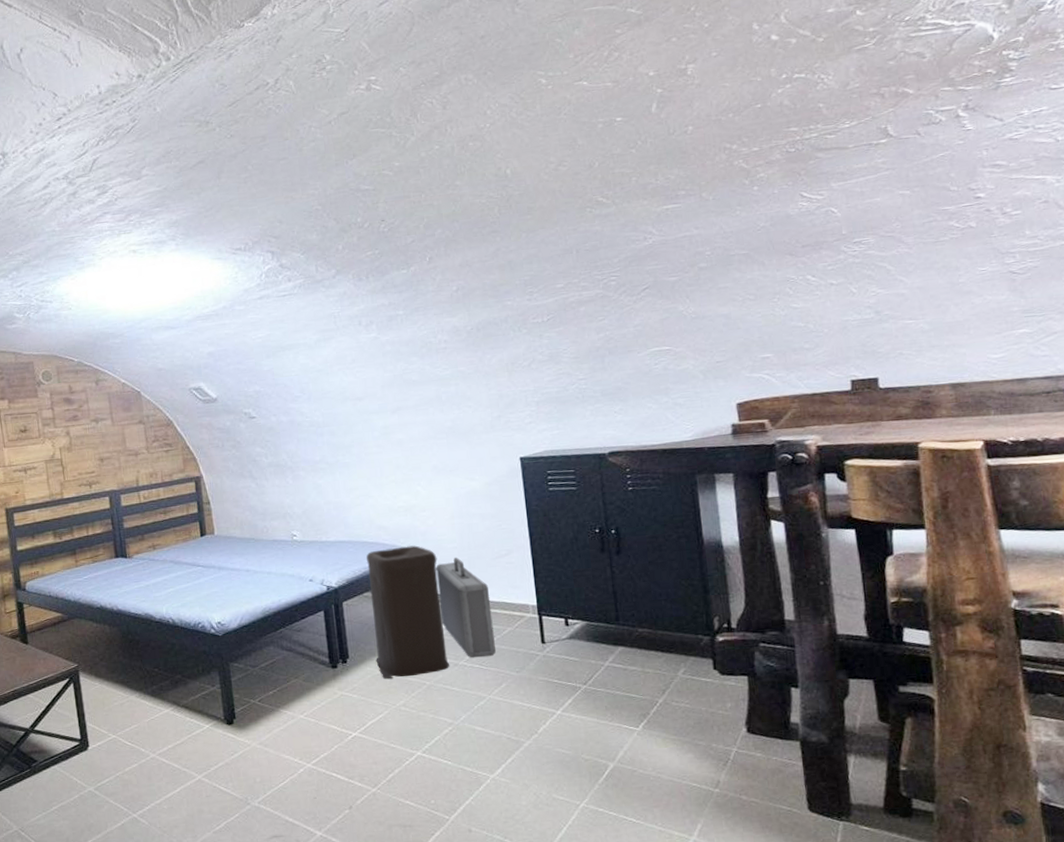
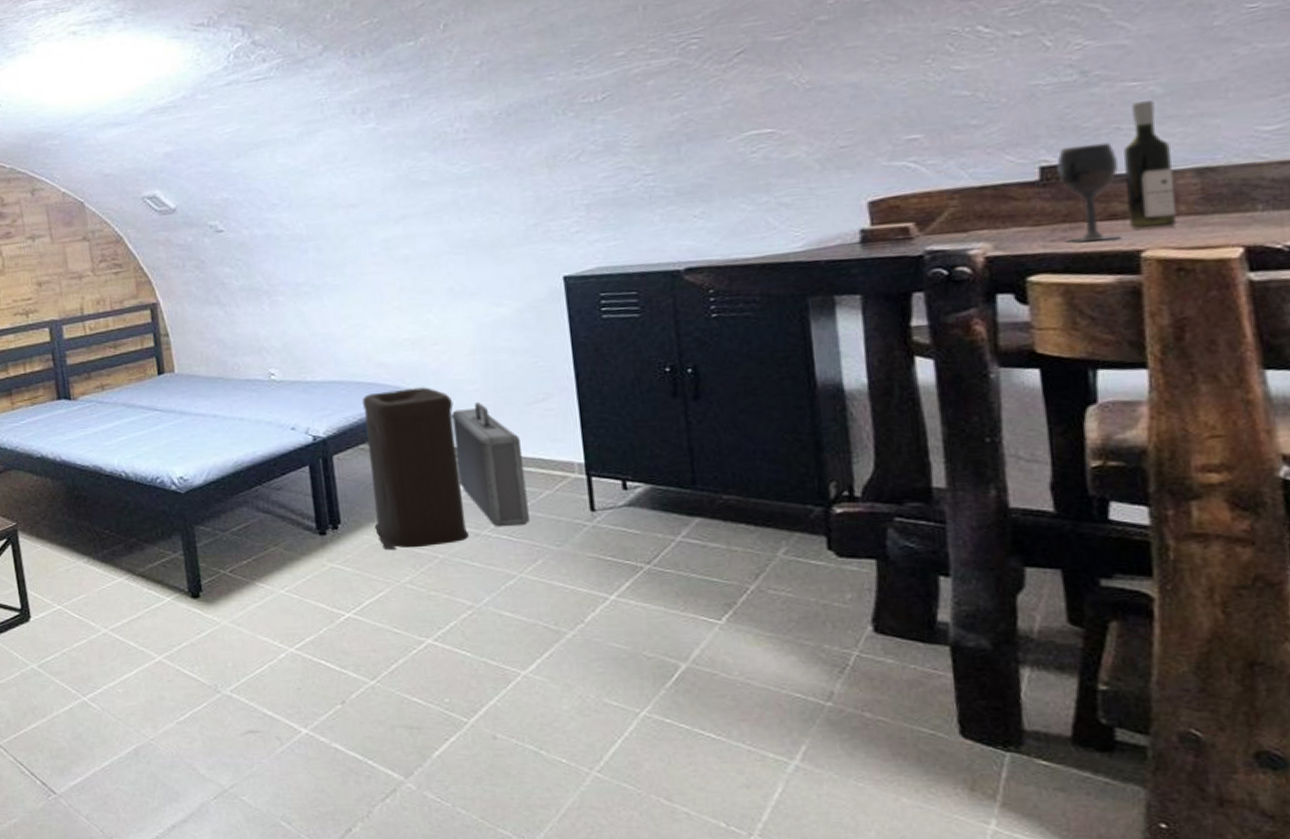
wine glass: none [861,363,905,437] -> present [1055,142,1121,243]
bottle: none [905,334,941,427] -> present [1124,100,1178,230]

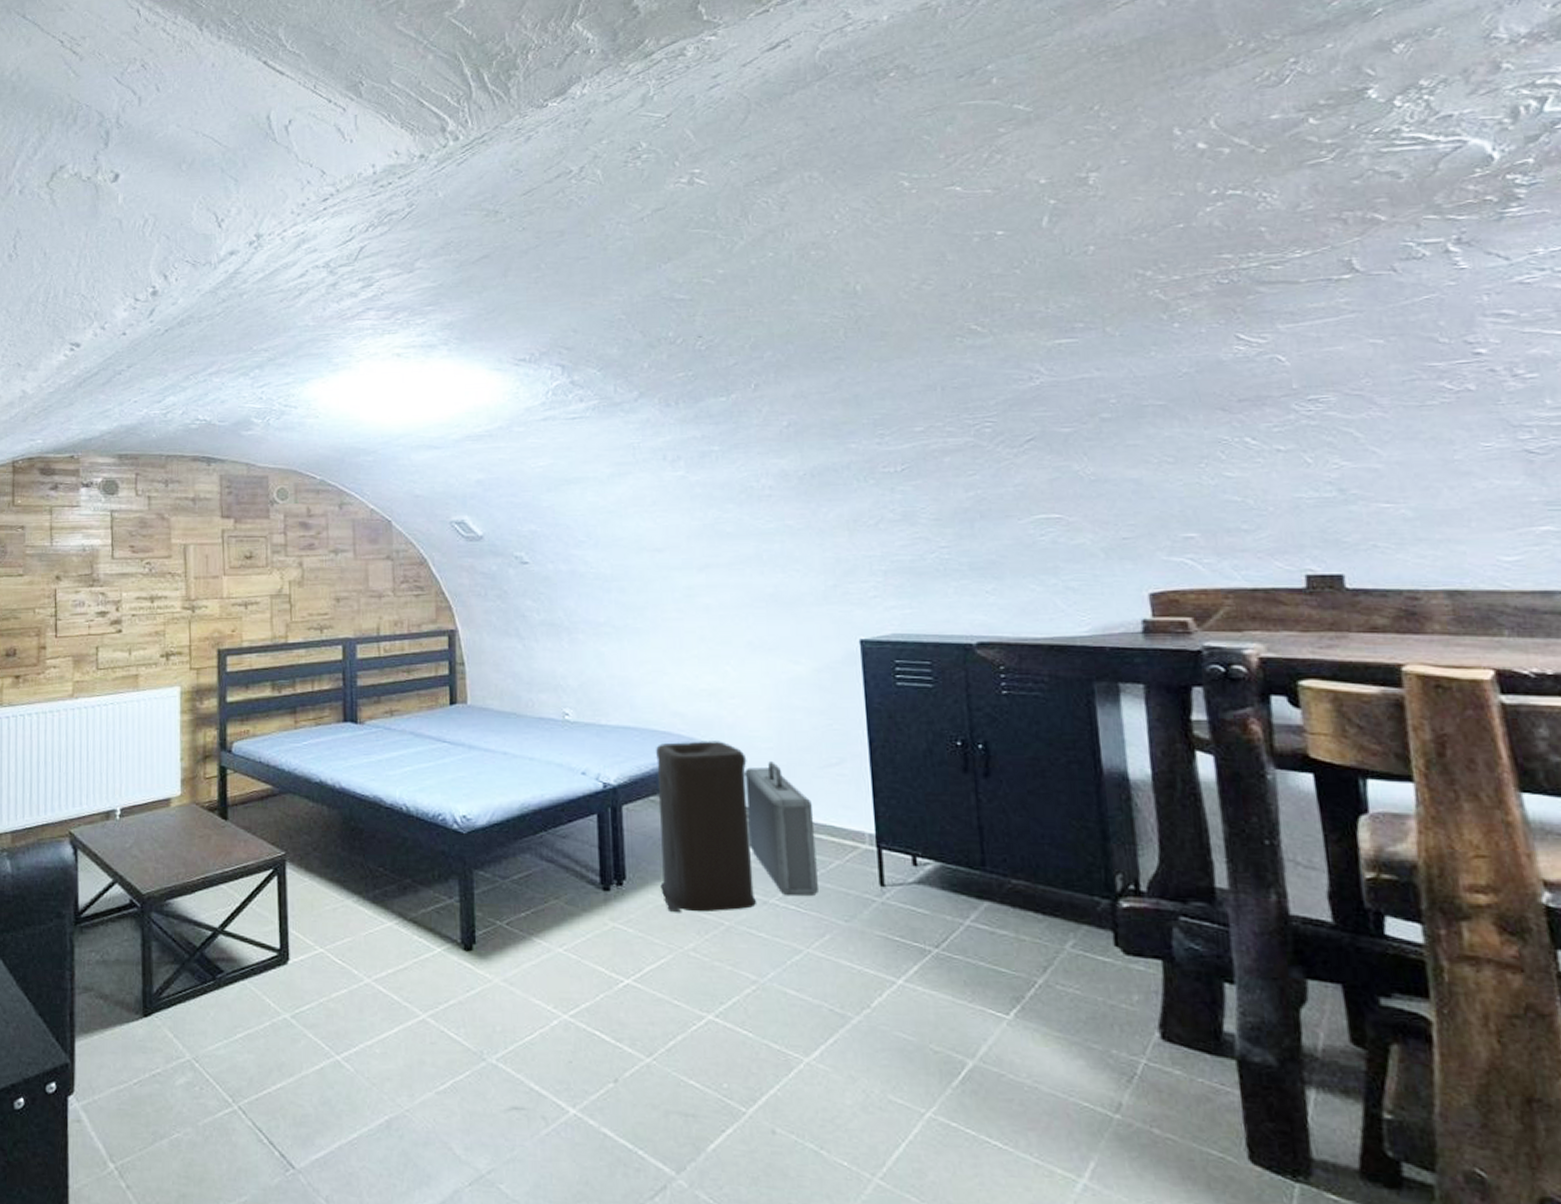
wine glass: present [1055,142,1121,243] -> none [1320,558,1383,652]
bottle: present [1124,100,1178,230] -> none [1381,523,1433,645]

